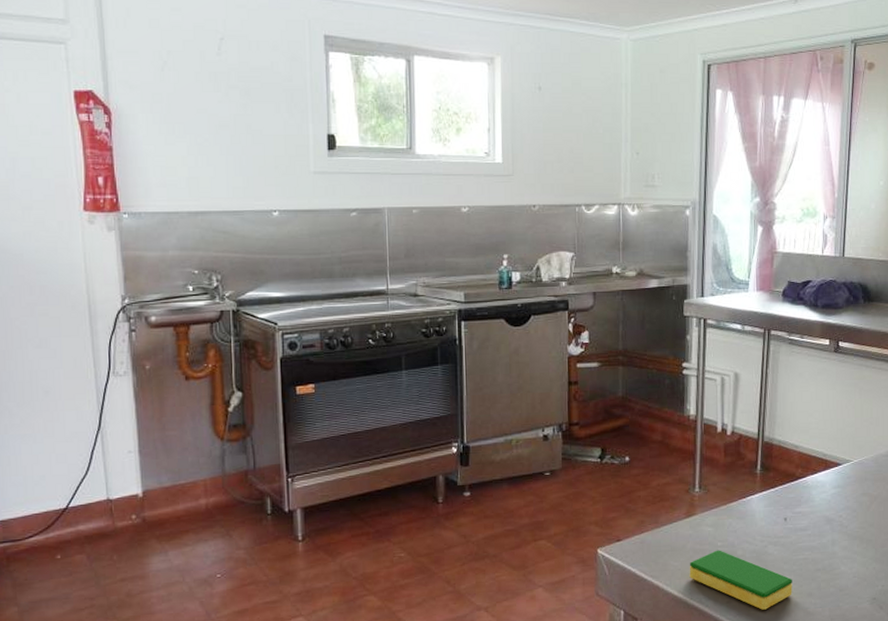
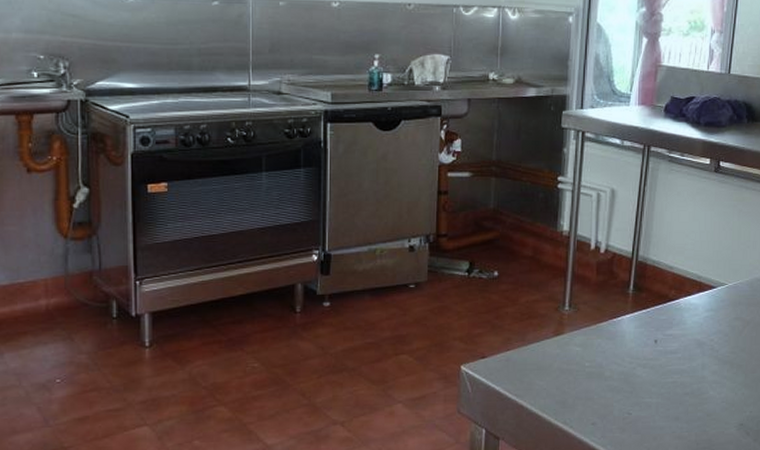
dish sponge: present [689,550,792,610] -> none [554,370,660,433]

